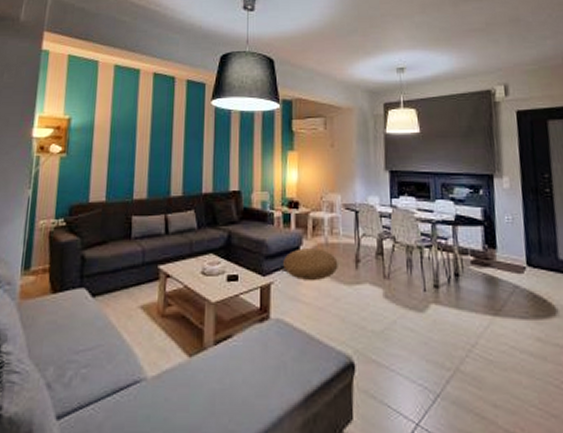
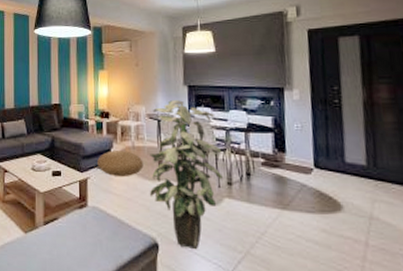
indoor plant: none [346,188,428,369] -> present [150,100,223,250]

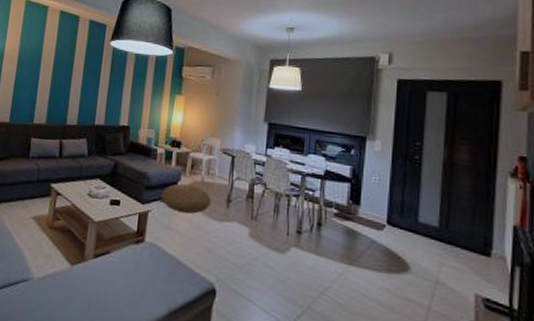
indoor plant: present [150,100,223,250] -> none [214,136,296,300]

